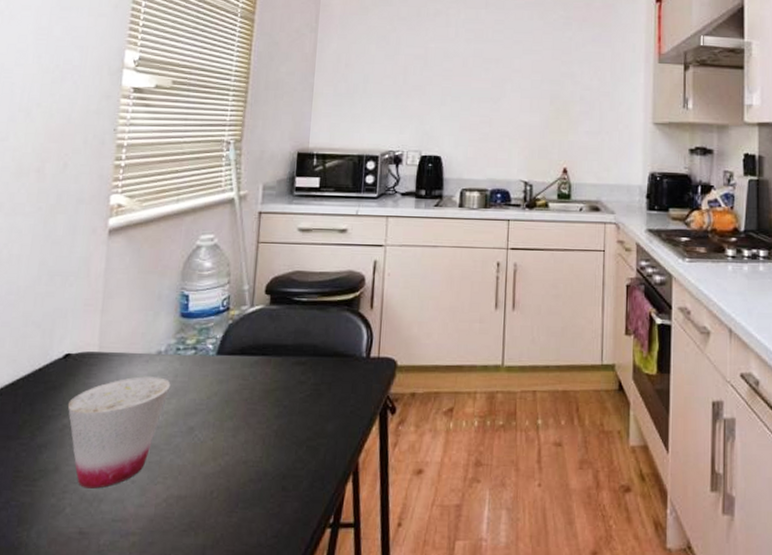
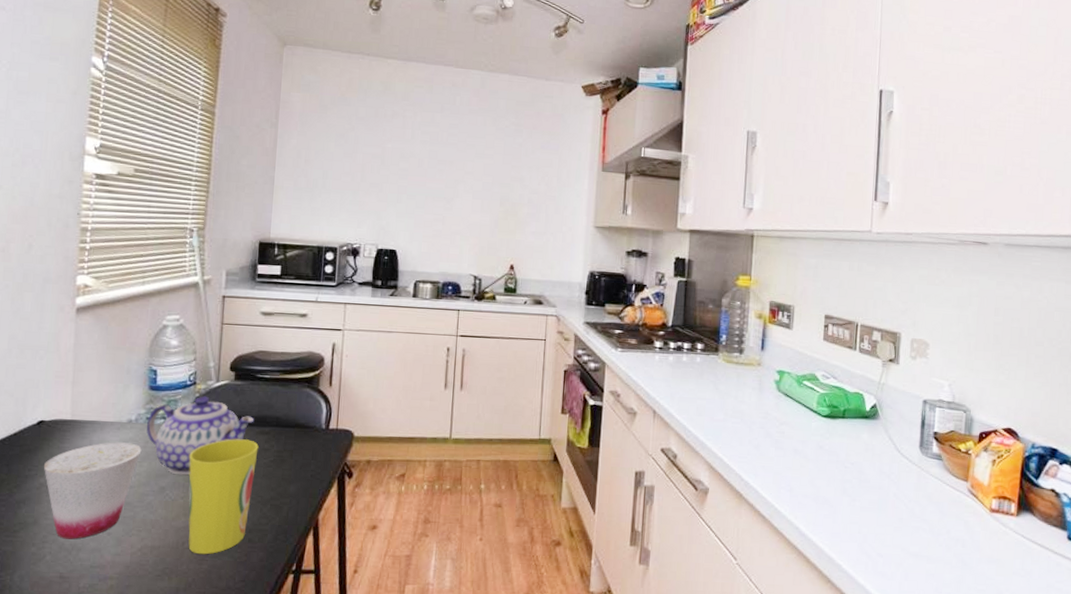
teapot: none [176,322,290,413] -> present [146,396,255,475]
cup: none [217,370,295,506] -> present [188,439,259,555]

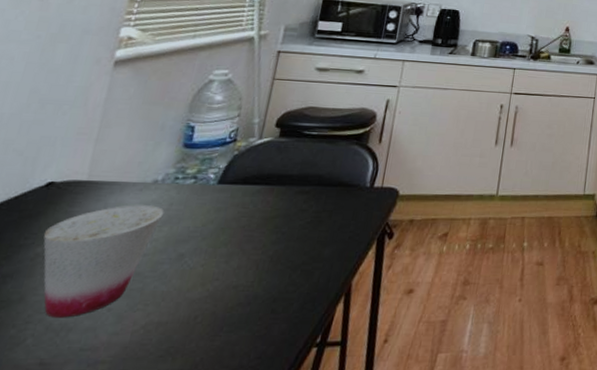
teapot: present [146,396,255,475] -> none [172,153,295,240]
cup: present [188,439,259,555] -> none [201,199,296,330]

